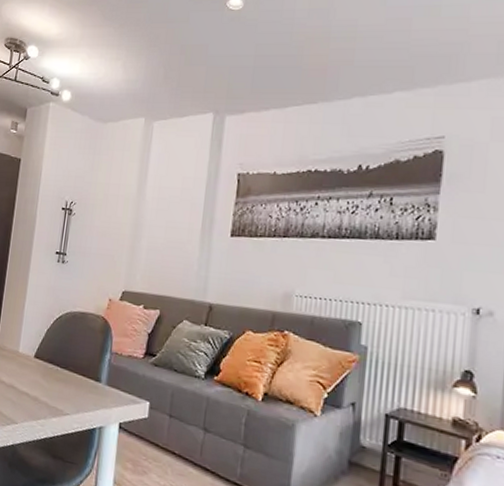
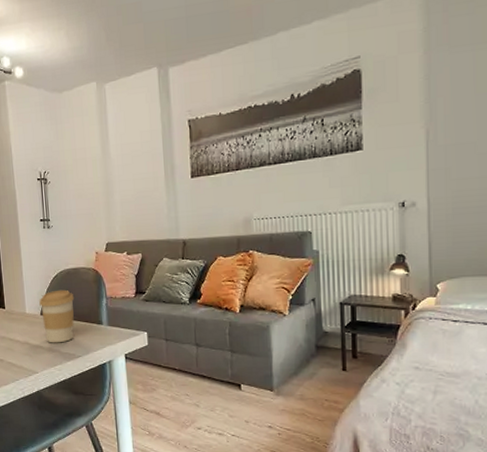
coffee cup: none [34,333,76,394] -> present [39,289,75,343]

